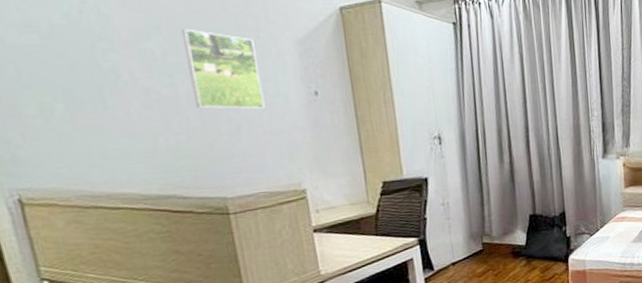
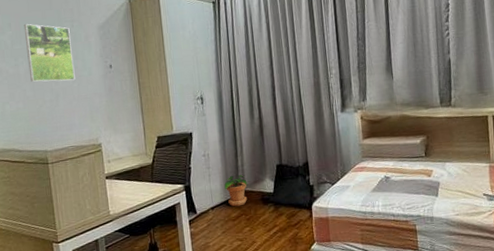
potted plant: none [468,225,496,262] -> present [224,174,248,207]

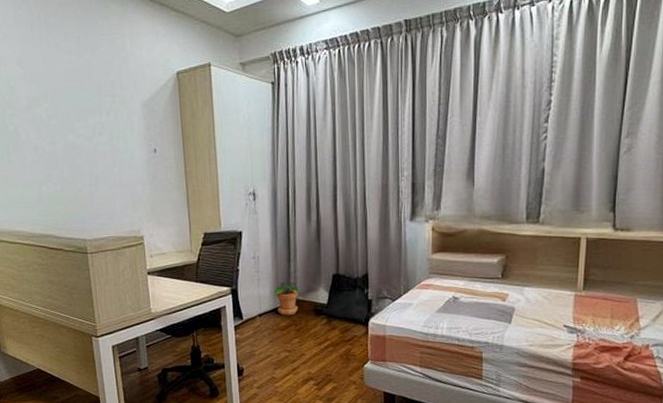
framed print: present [23,23,75,82] -> none [60,95,117,165]

